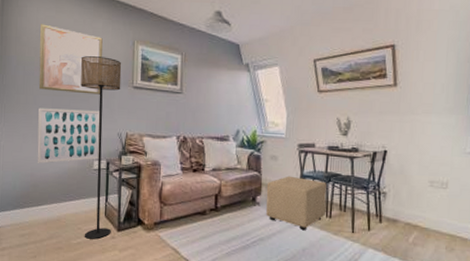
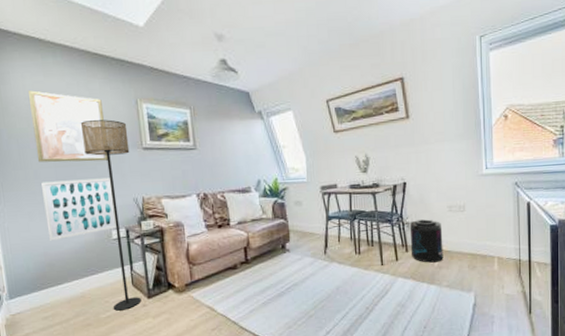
ottoman: present [266,176,327,231] -> none [294,219,354,270]
supplement container: none [385,191,421,238] -> present [409,219,444,263]

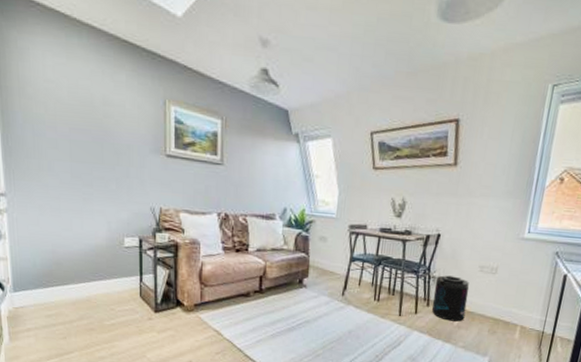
wall art: present [29,90,108,162] -> none [49,72,128,163]
wall art: present [41,177,117,241] -> none [55,175,130,239]
floor lamp: present [80,119,142,311] -> none [101,114,152,321]

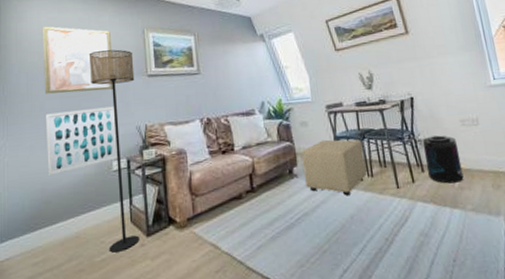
wall art: none [49,72,128,163] -> present [43,26,113,94]
wall art: none [55,175,130,239] -> present [46,106,118,175]
floor lamp: none [101,114,152,321] -> present [88,49,140,253]
ottoman: none [313,258,377,314] -> present [301,139,366,196]

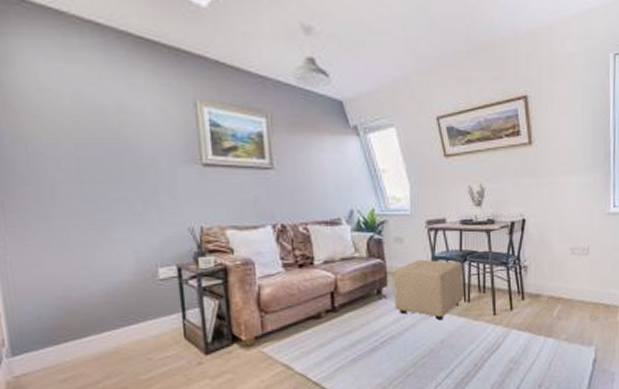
wall art: present [43,26,113,94] -> none [43,80,155,179]
wall art: present [46,106,118,175] -> none [60,200,165,280]
floor lamp: present [88,49,140,253] -> none [116,123,197,371]
supplement container: present [422,135,464,184] -> none [527,262,564,313]

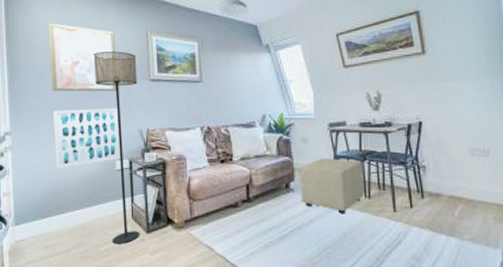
wall art: none [43,80,155,179] -> present [49,23,117,92]
wall art: none [60,200,165,280] -> present [53,108,121,169]
floor lamp: none [116,123,197,371] -> present [93,50,140,244]

